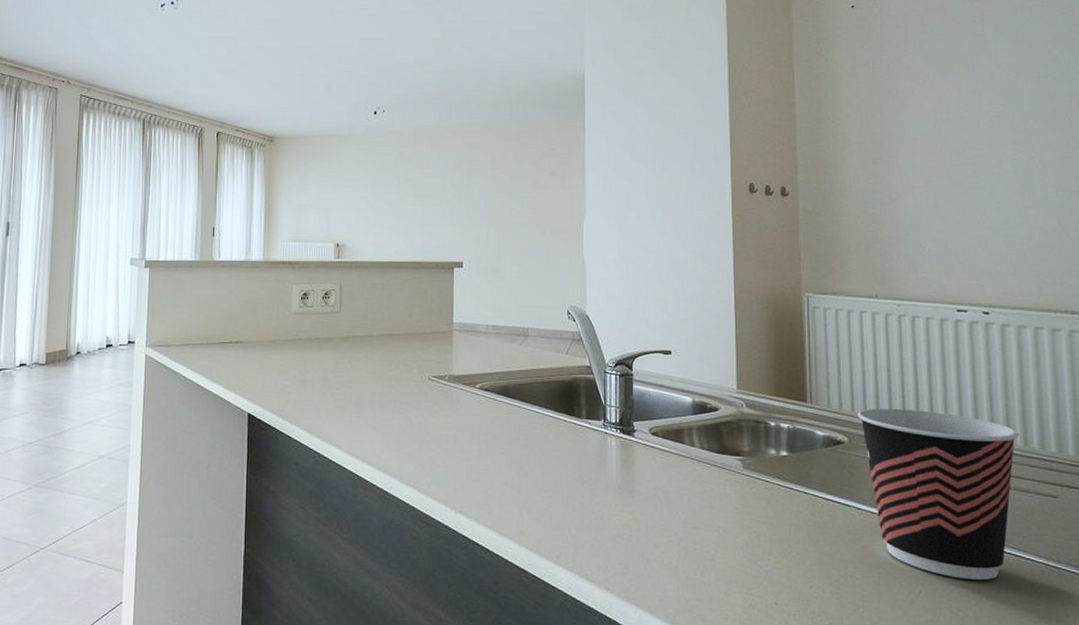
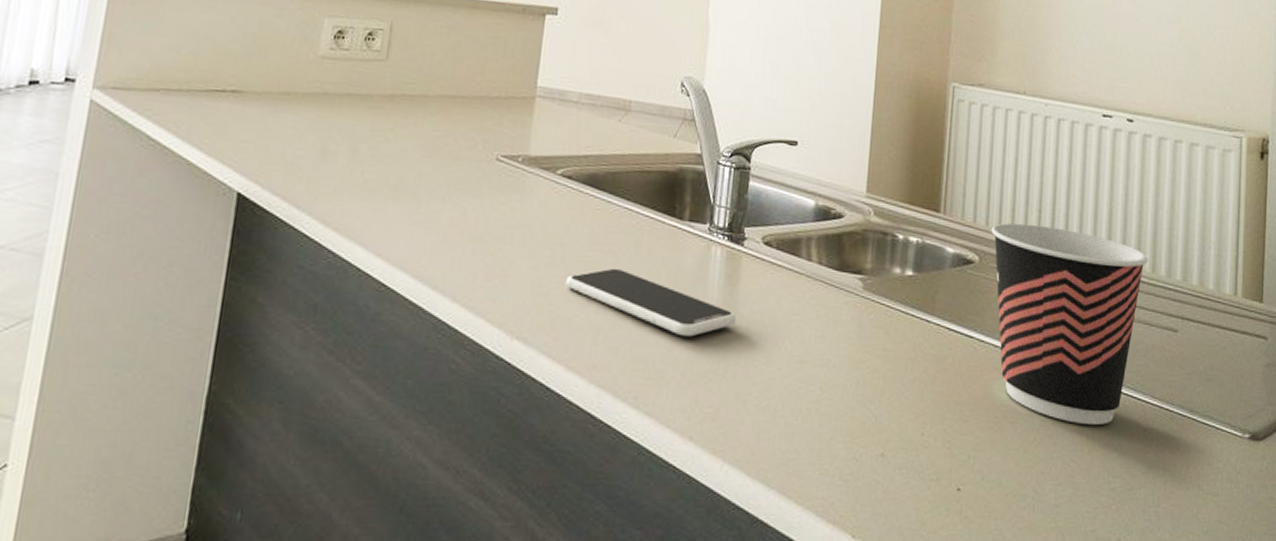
smartphone: none [492,457,635,509] -> present [565,267,737,337]

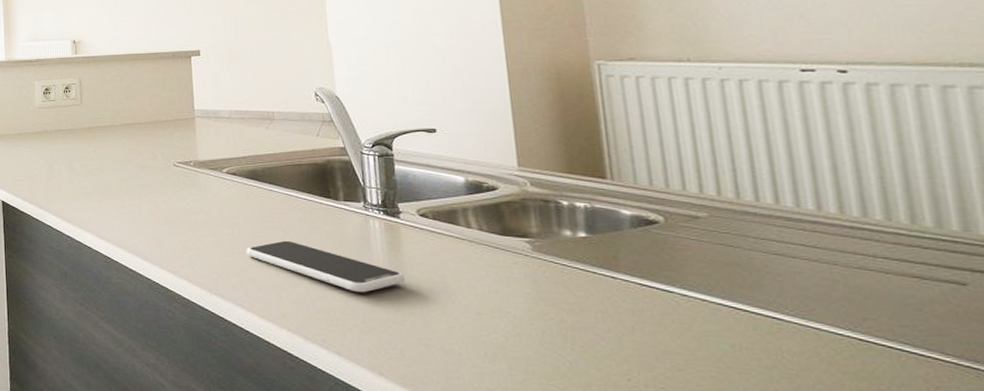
cup: present [991,223,1148,425] -> none [673,183,902,380]

